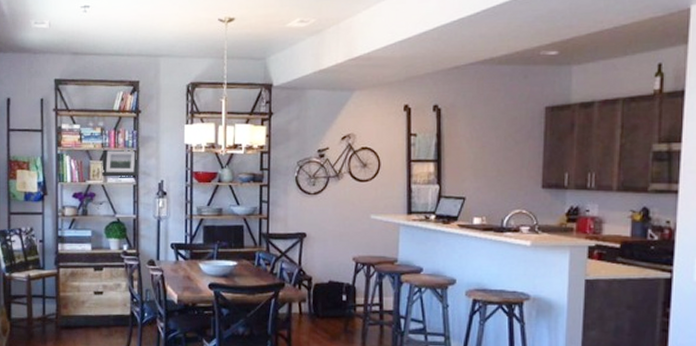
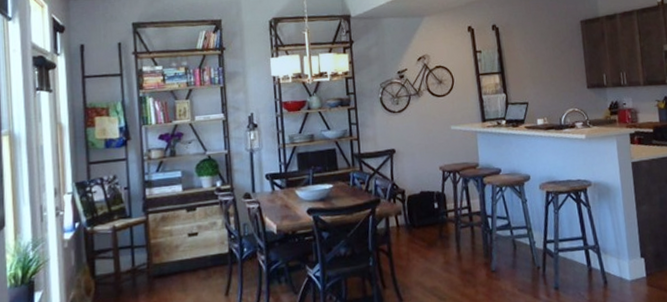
picture frame: present [102,146,140,177] -> none [188,82,228,116]

